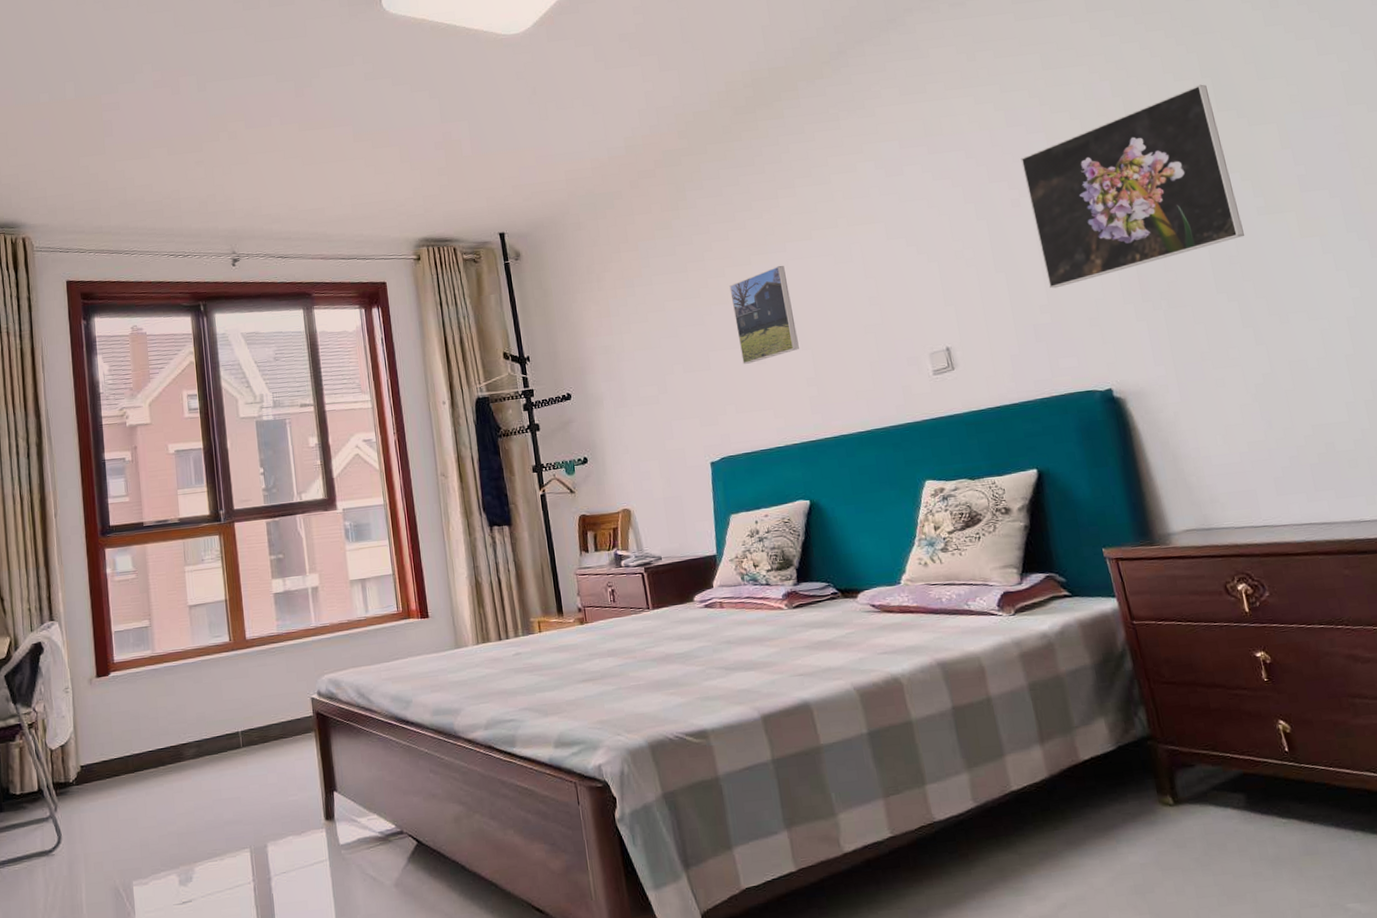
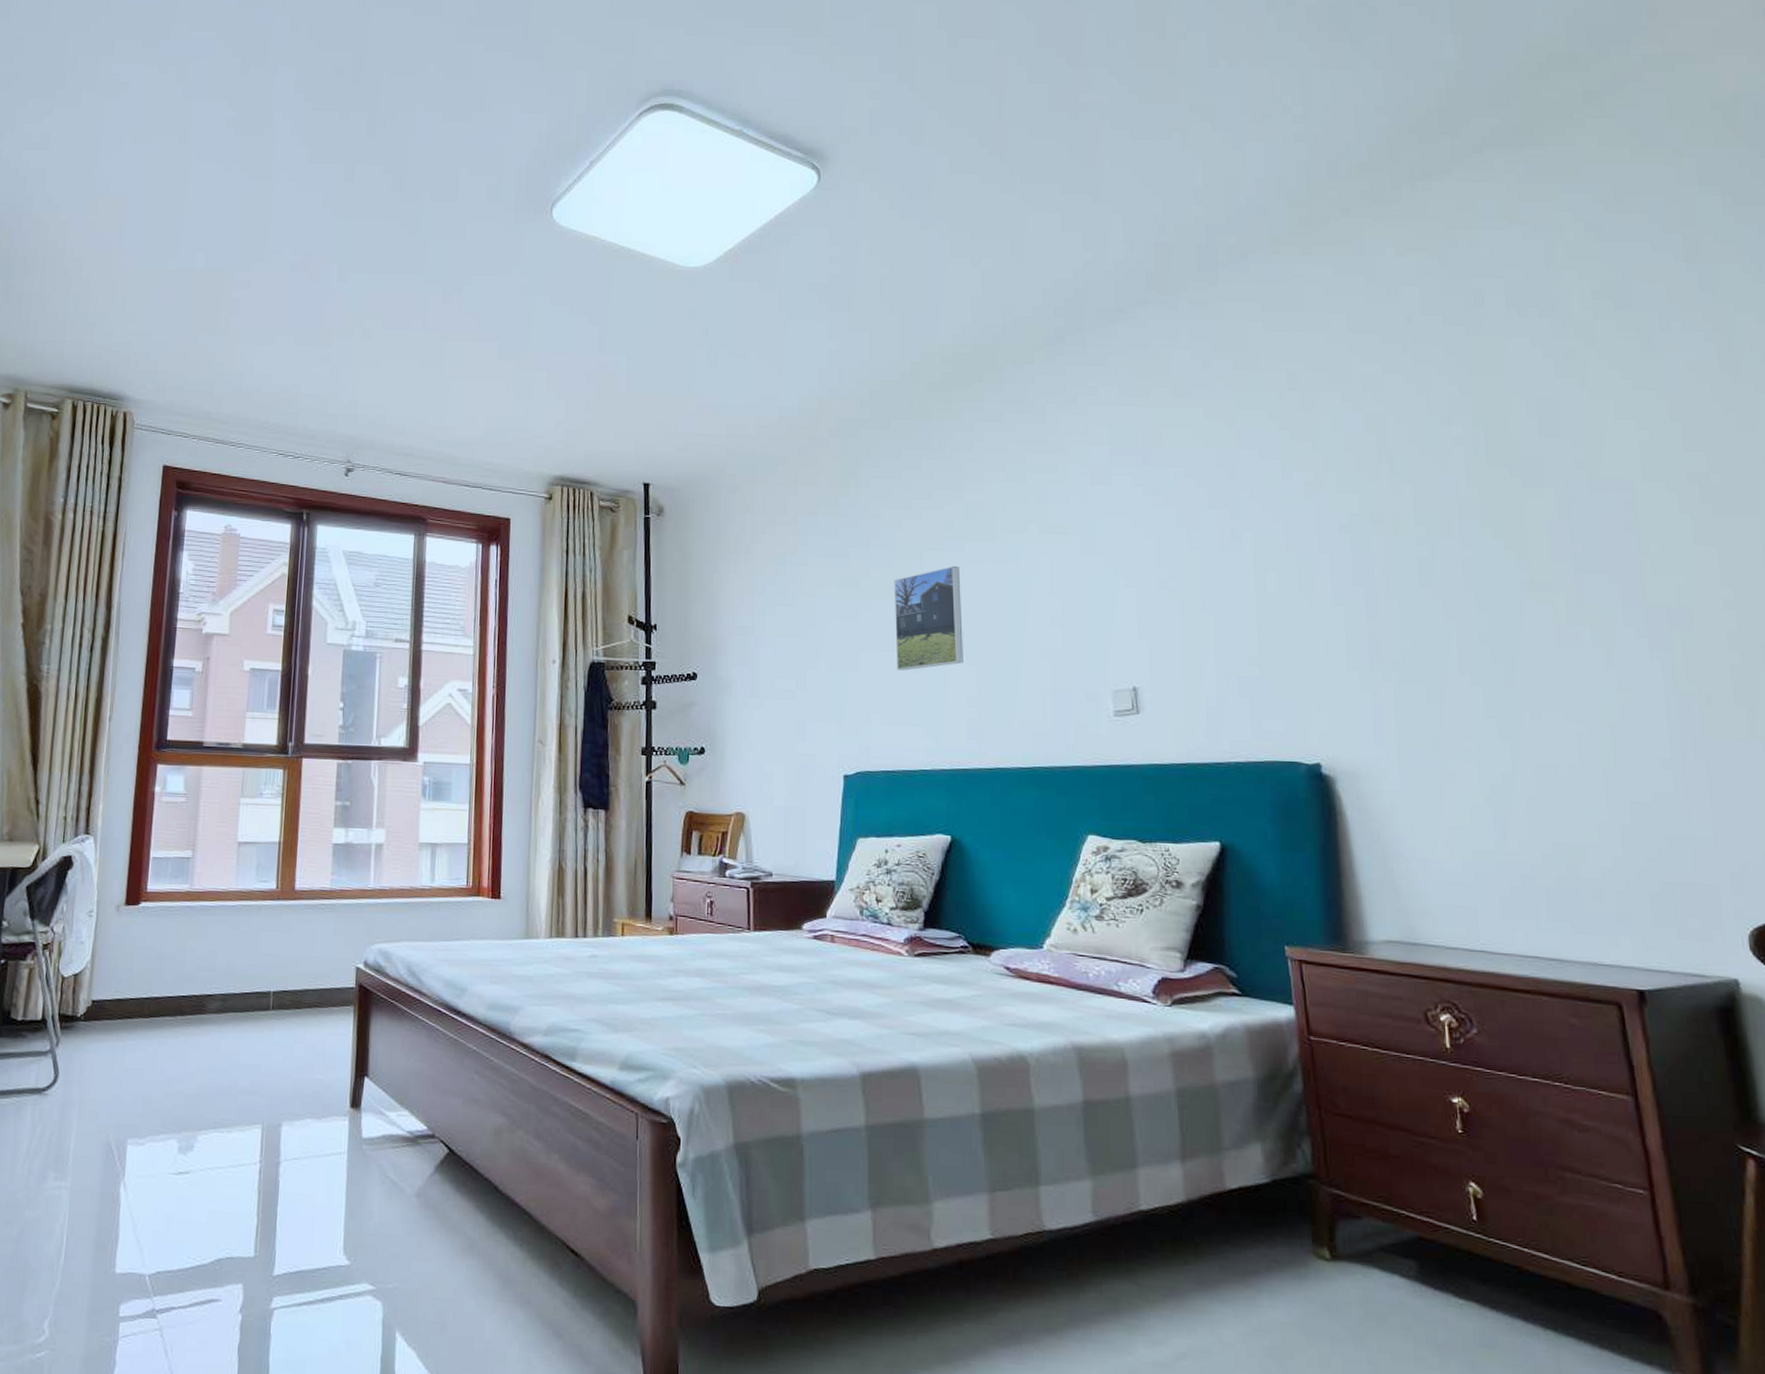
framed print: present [1020,84,1244,289] -> none [1249,432,1501,639]

